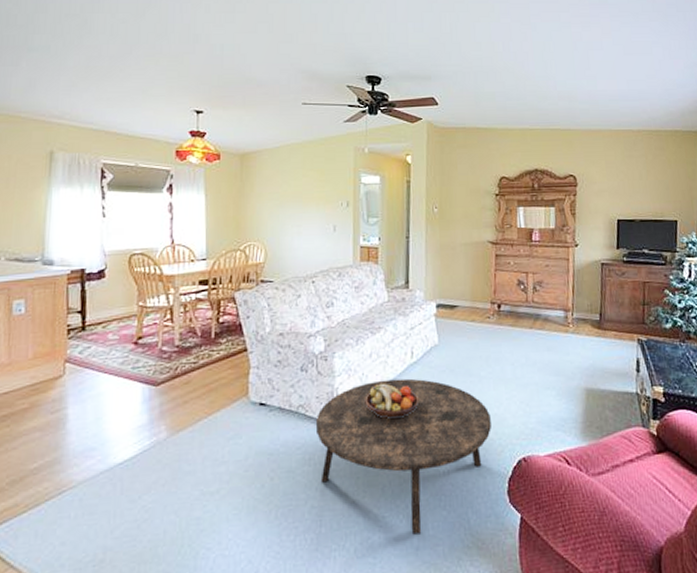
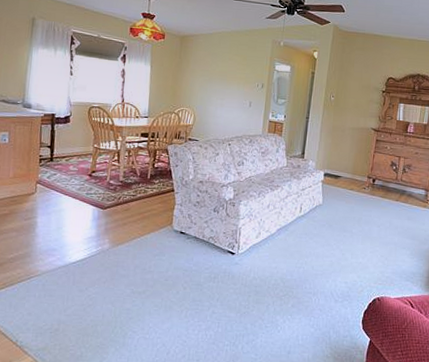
coffee table: present [315,378,491,535] -> none [221,226,356,342]
fruit bowl: present [365,383,420,420] -> none [260,228,303,257]

